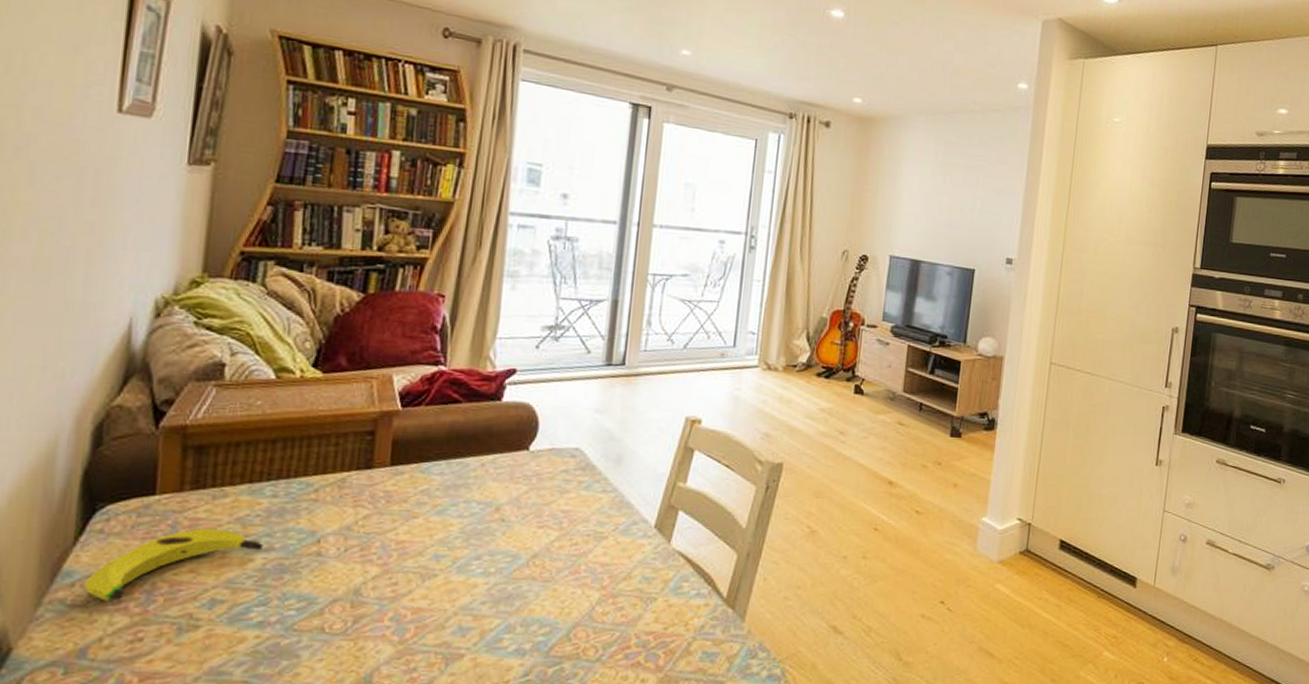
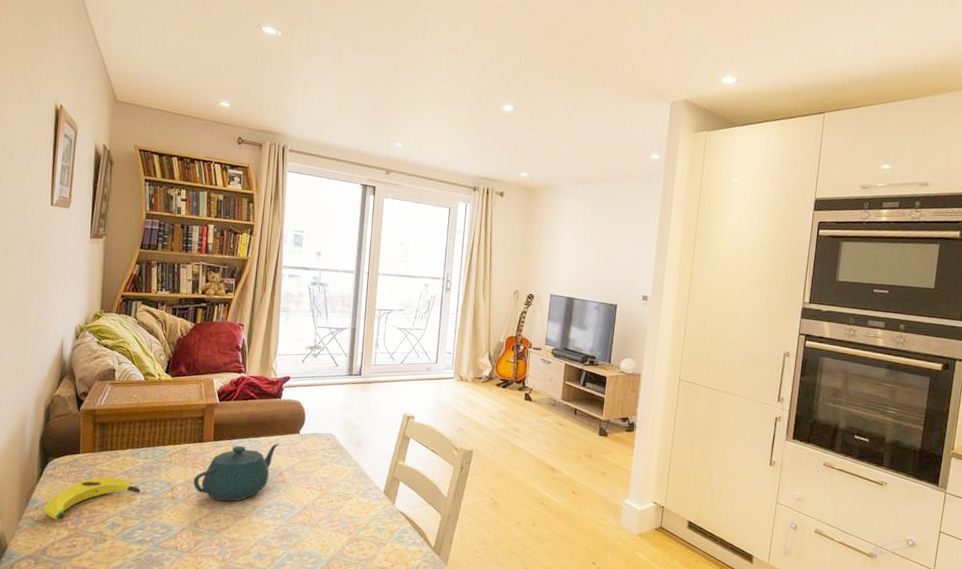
teapot: none [354,465,498,555] -> present [193,443,280,502]

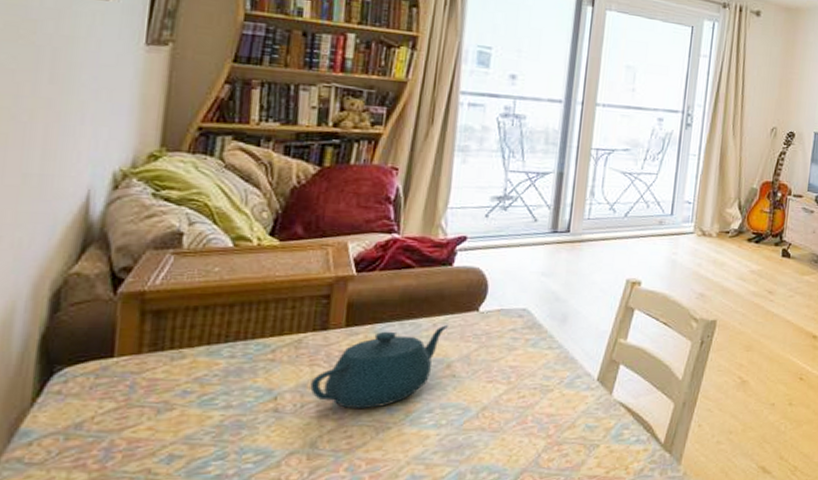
banana: present [44,477,140,520] -> none [43,389,221,459]

